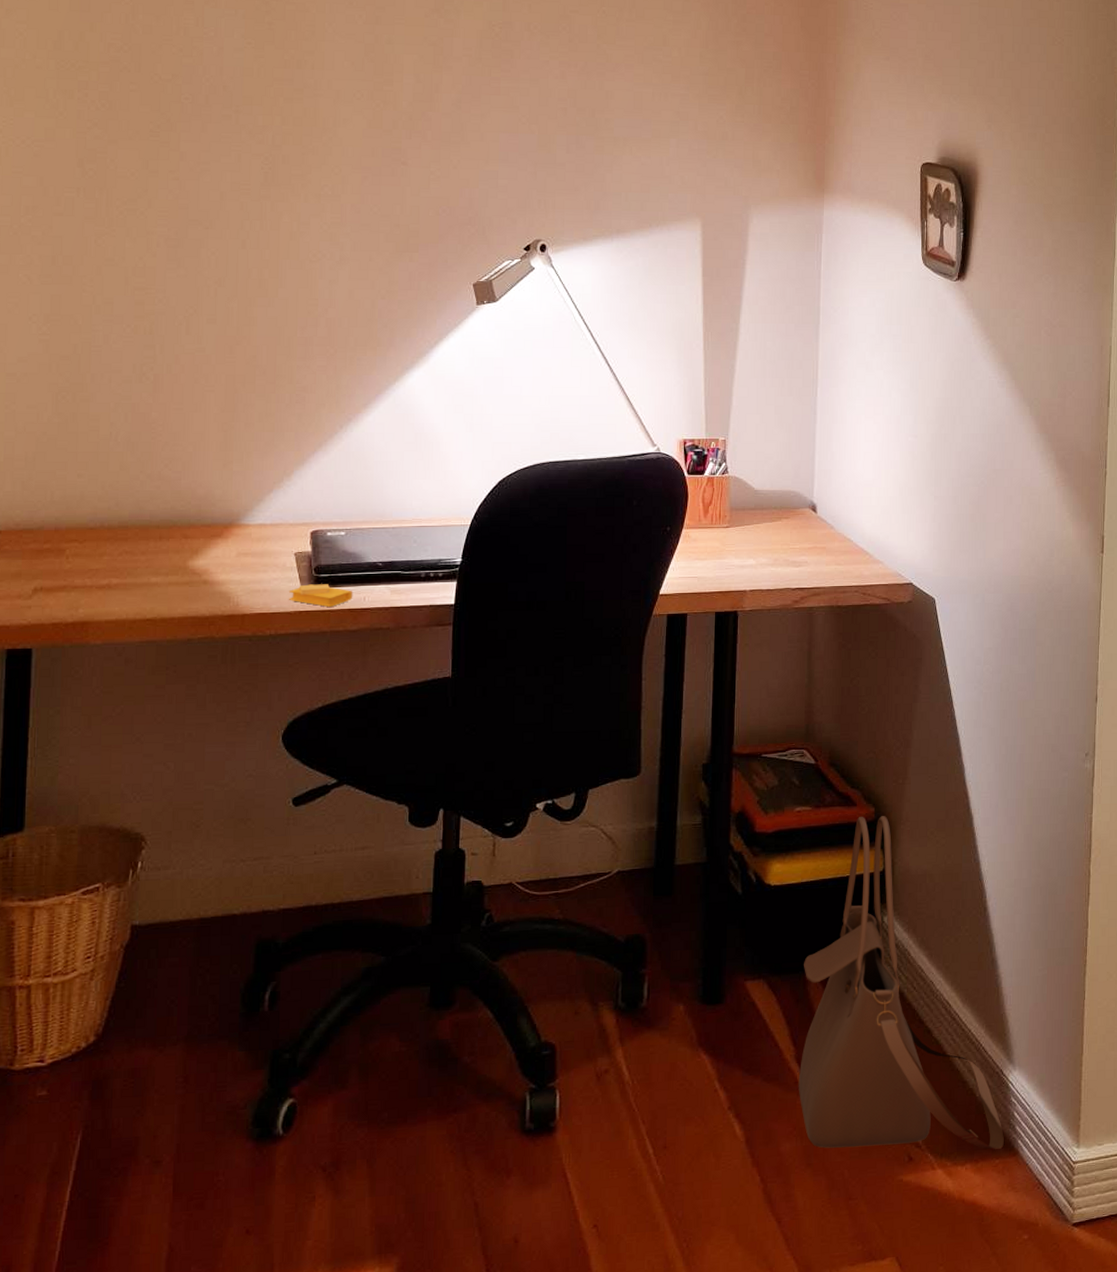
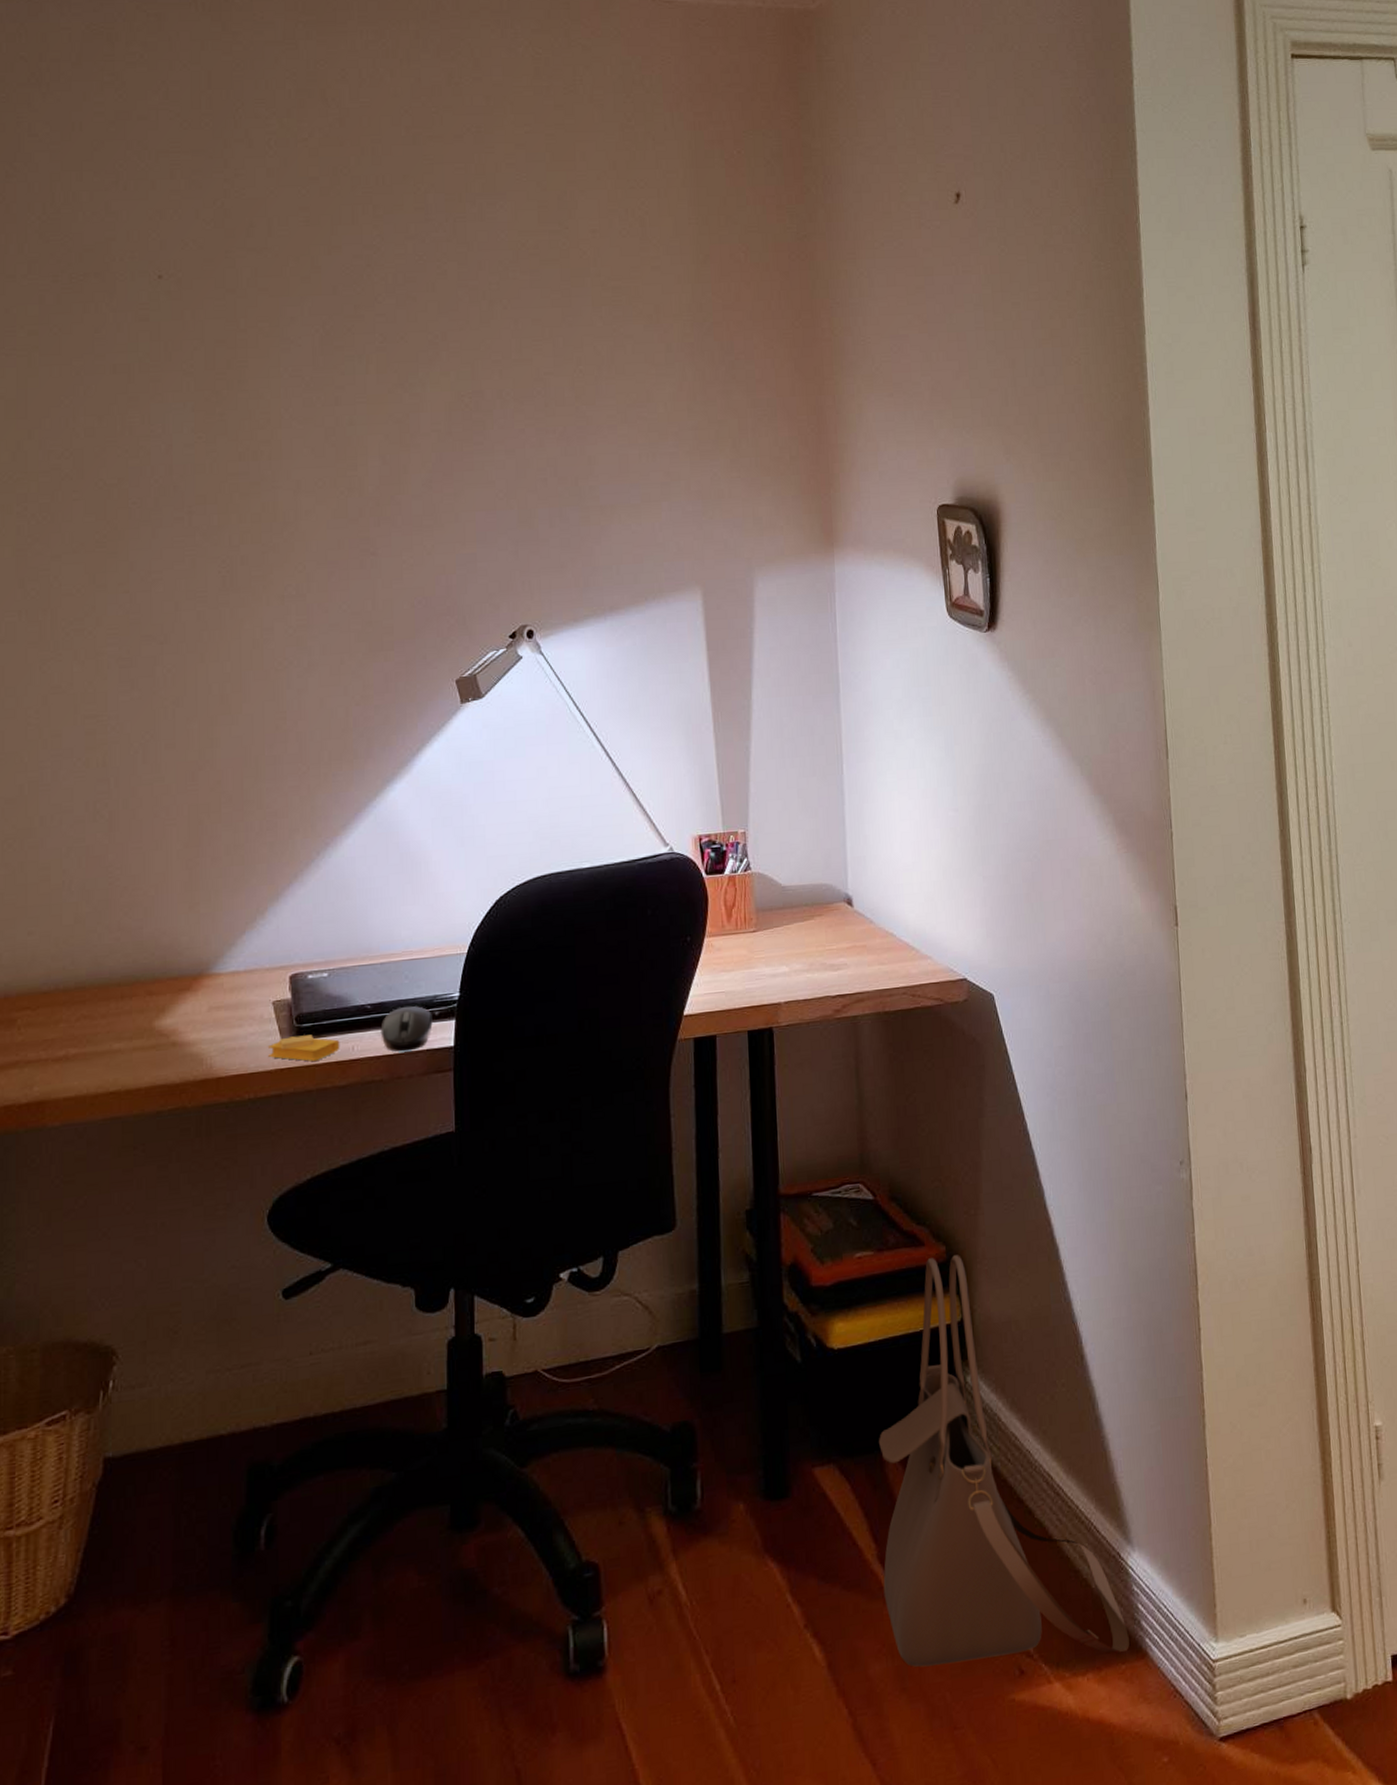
computer mouse: none [389,566,437,605] -> present [380,1005,433,1052]

